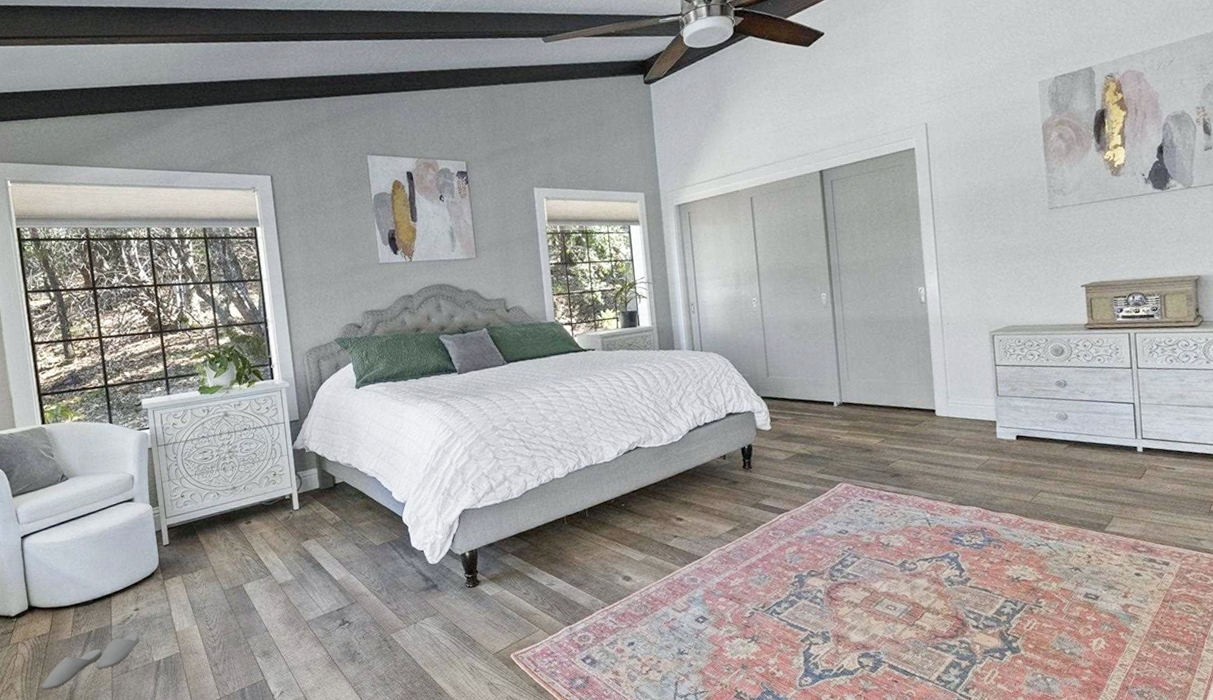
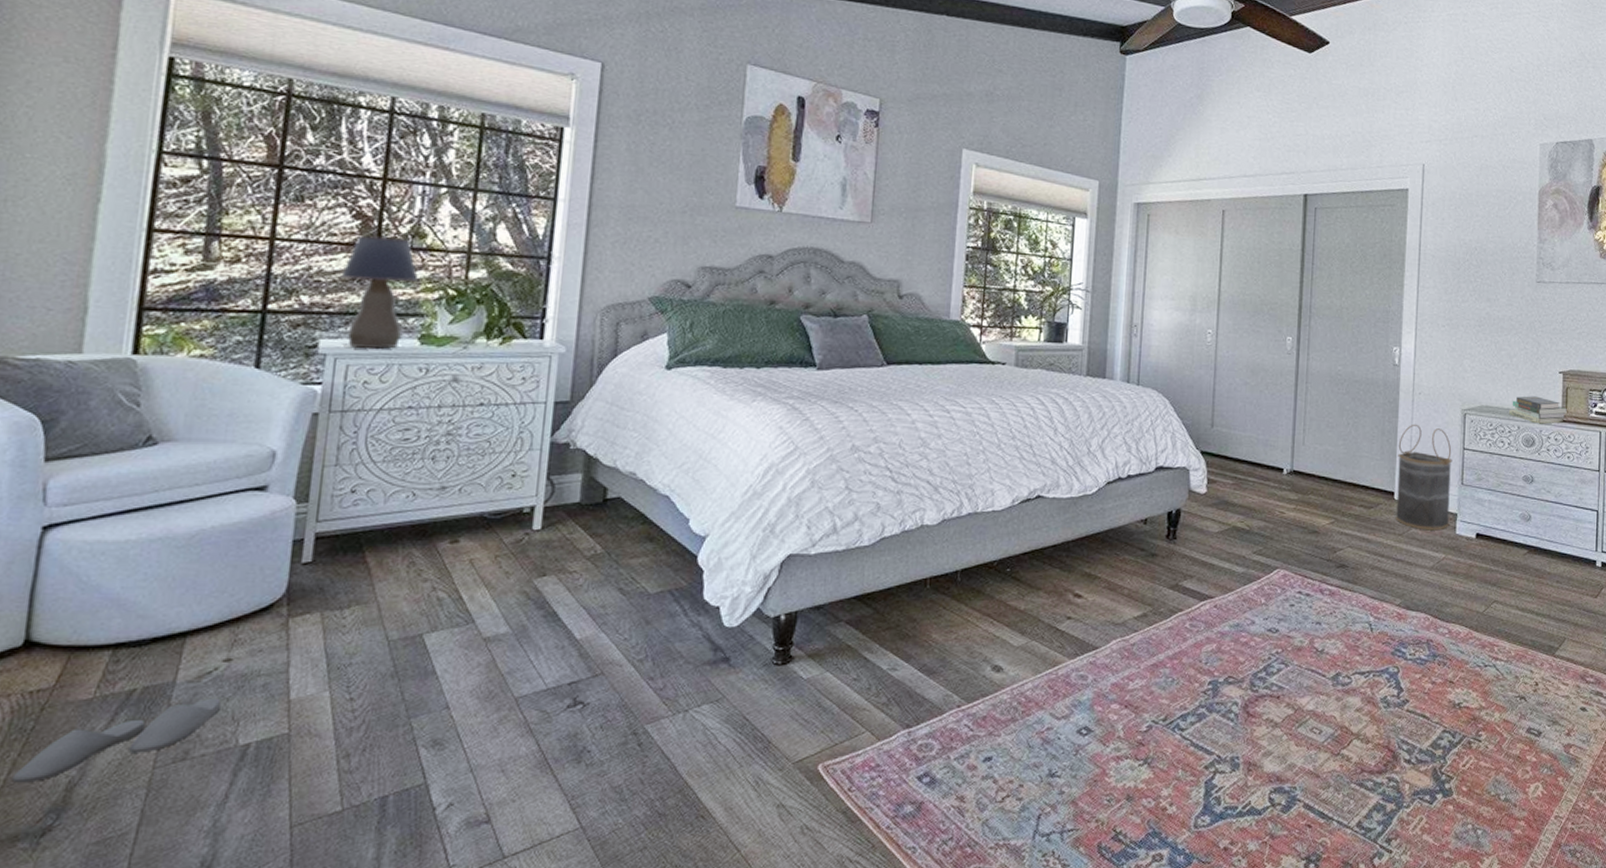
table lamp: none [143,323,190,402] -> present [339,234,420,349]
basket: none [934,350,990,438] -> present [1395,424,1452,531]
books: none [1035,310,1093,335] -> present [1509,396,1567,424]

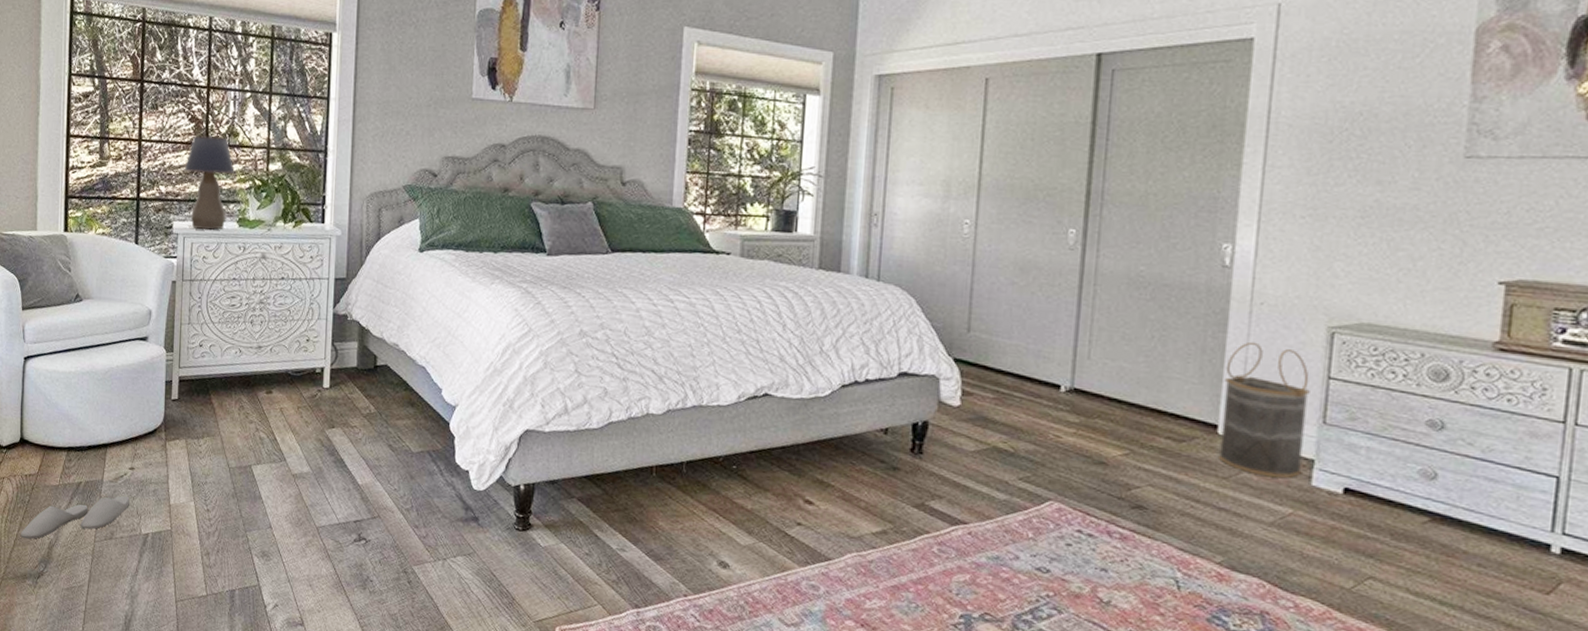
books: present [1509,396,1567,424] -> none [1407,313,1510,353]

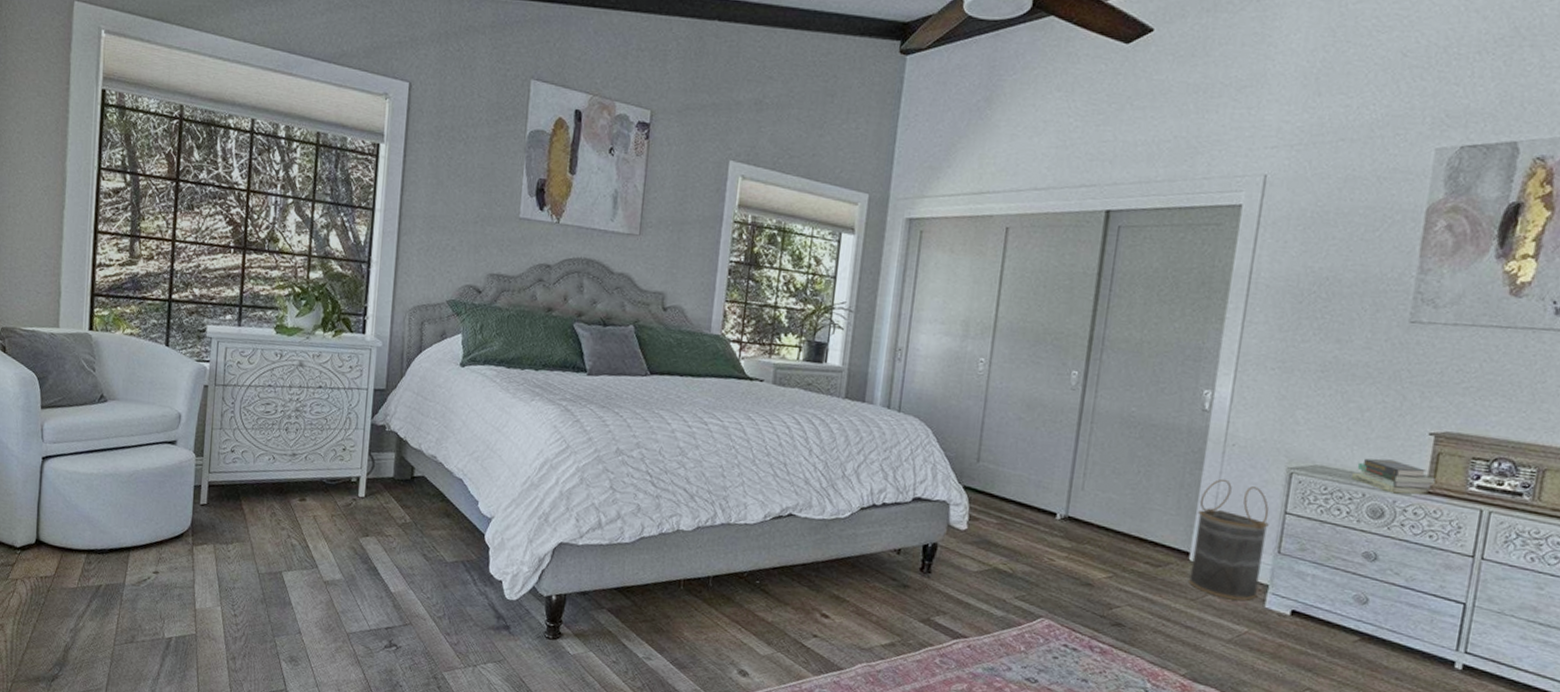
slippers: present [20,495,130,539] -> none [34,599,153,642]
table lamp: present [183,134,236,230] -> none [219,238,274,336]
books: none [1407,313,1510,353] -> present [1352,458,1436,495]

